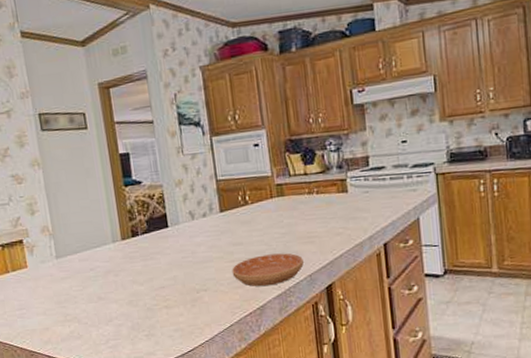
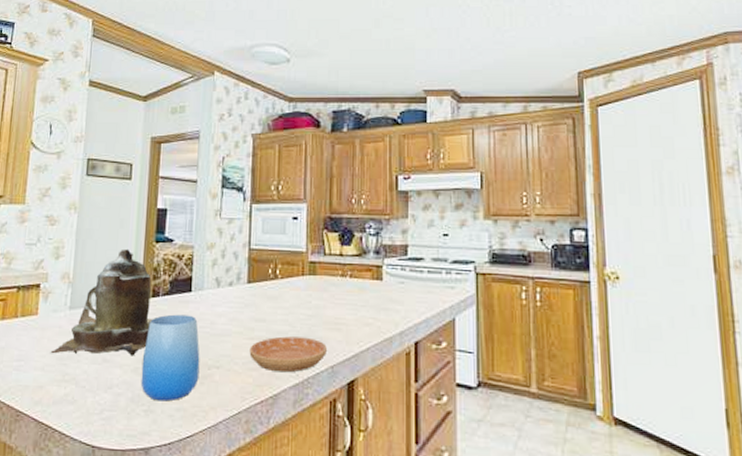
teapot: none [47,196,137,300] -> present [50,248,153,356]
cup: none [133,248,190,326] -> present [140,314,200,402]

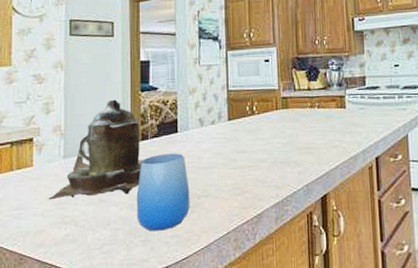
saucer: present [249,336,327,373] -> none [234,162,302,195]

